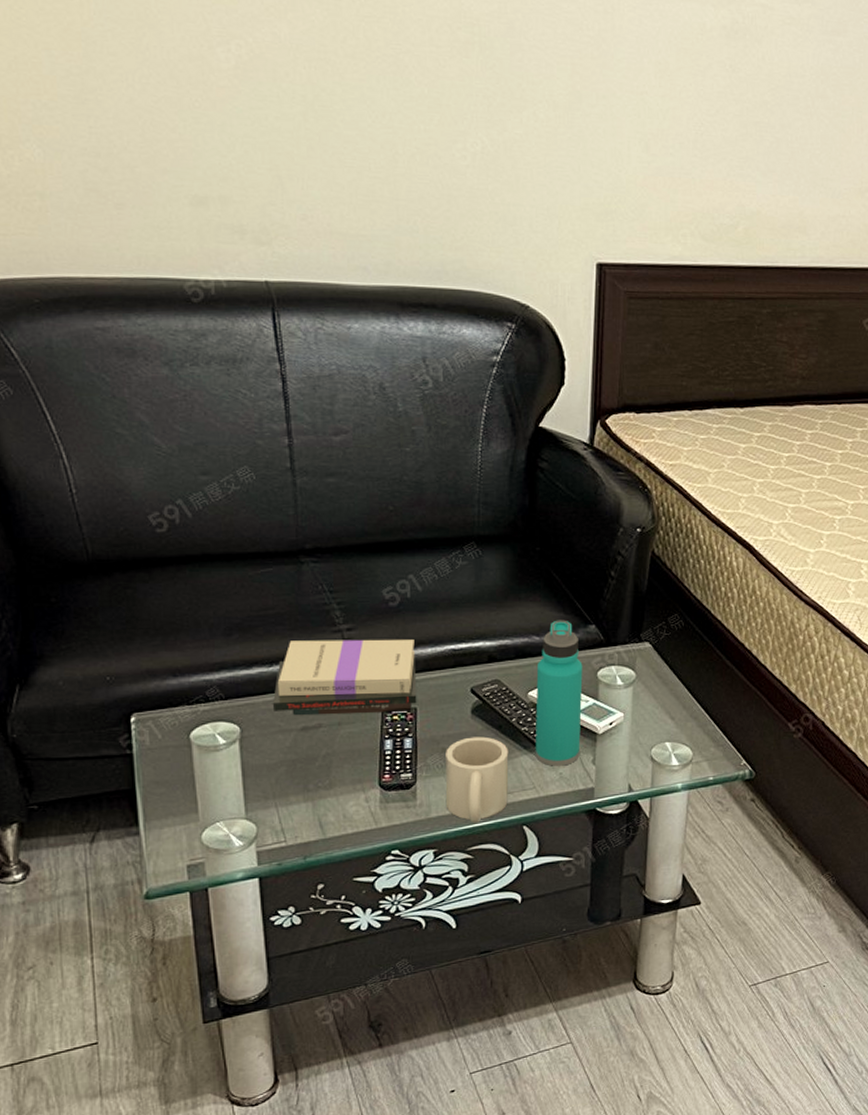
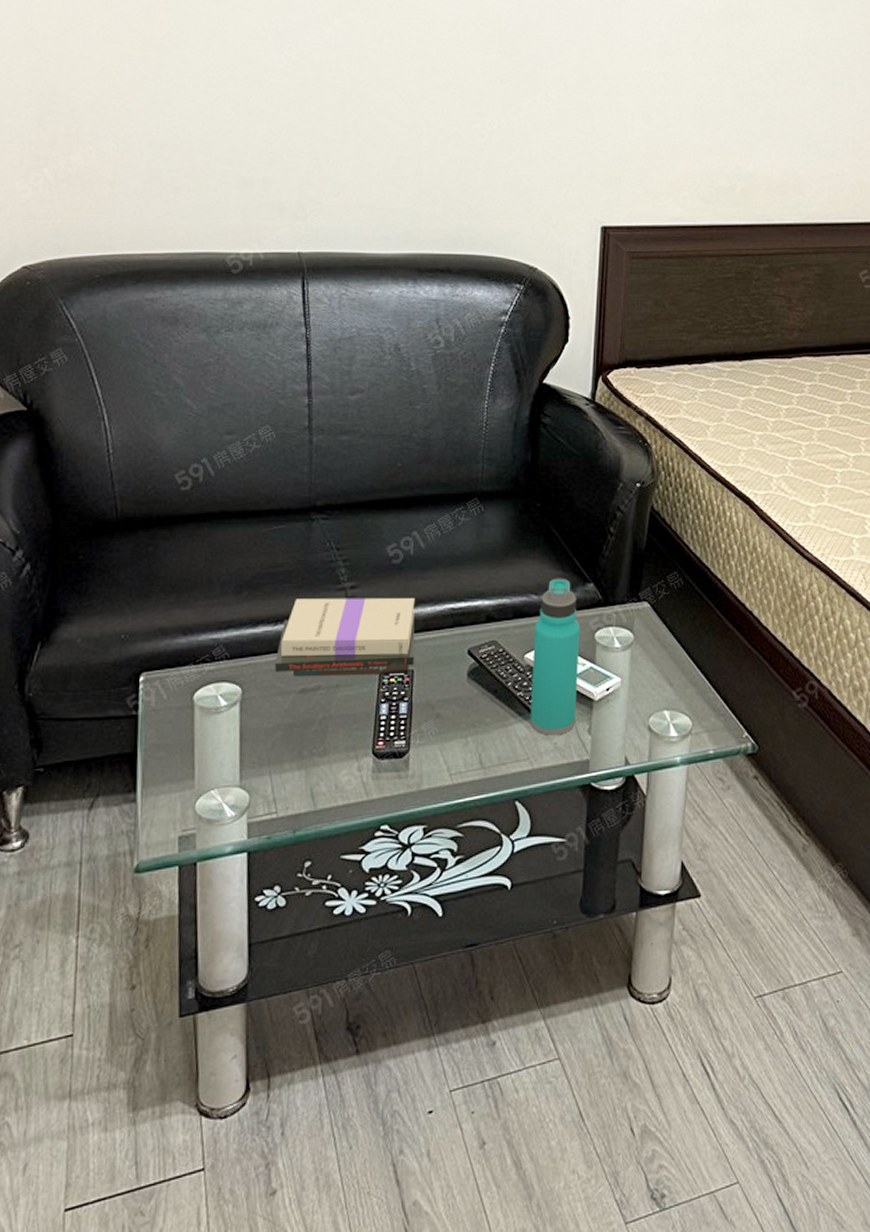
mug: present [445,736,509,824] -> none [437,702,503,798]

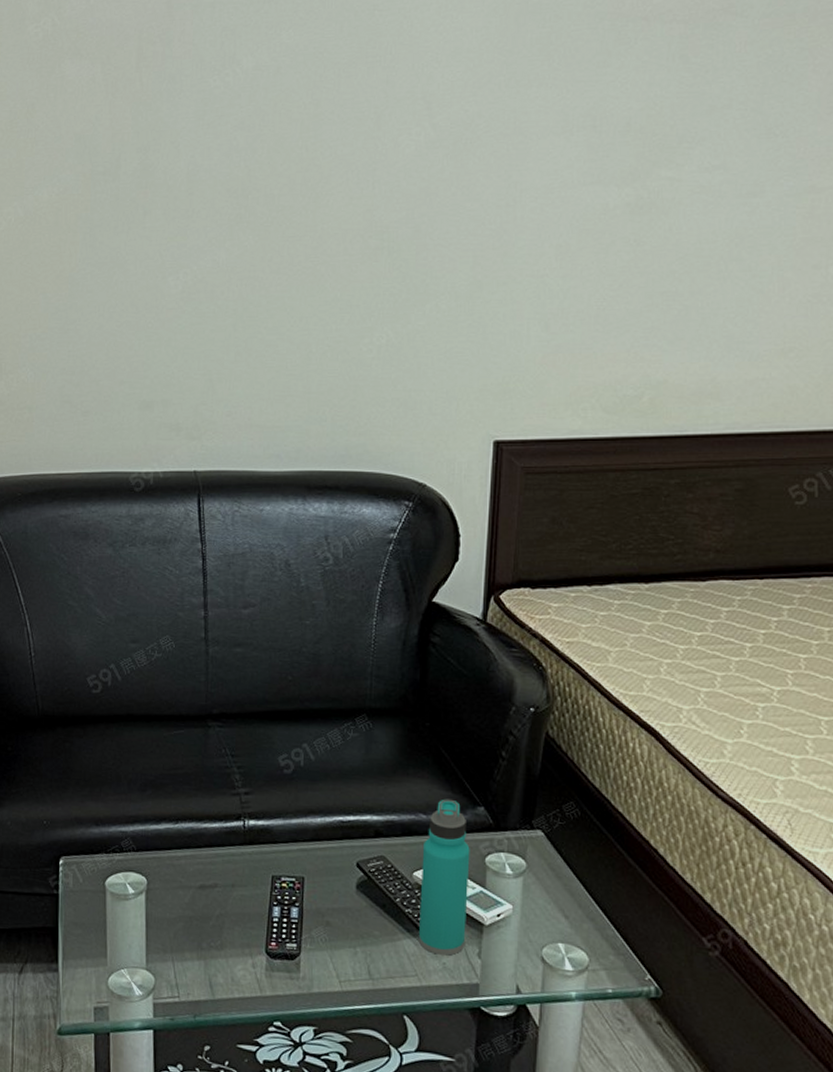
books: present [275,597,415,677] -> none [176,800,305,880]

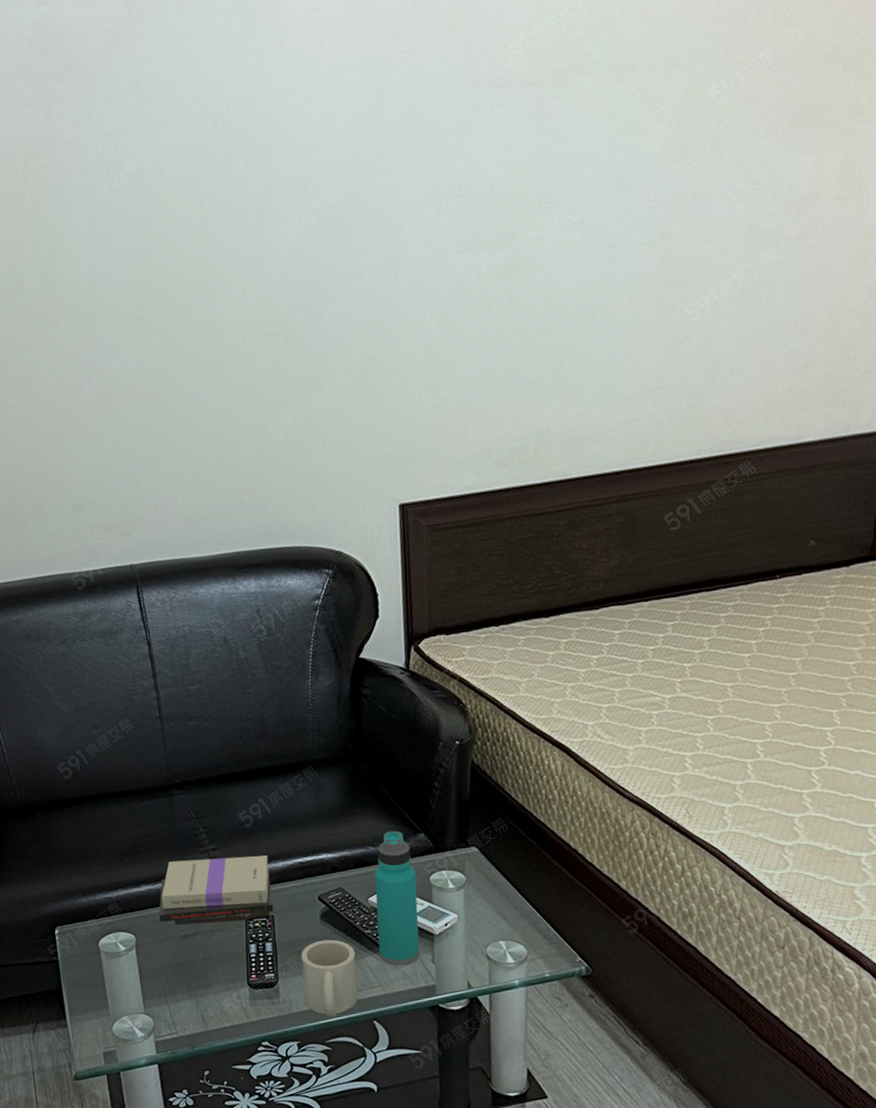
books: none [176,800,305,880] -> present [159,855,274,926]
mug: none [327,913,392,1006] -> present [301,939,359,1019]

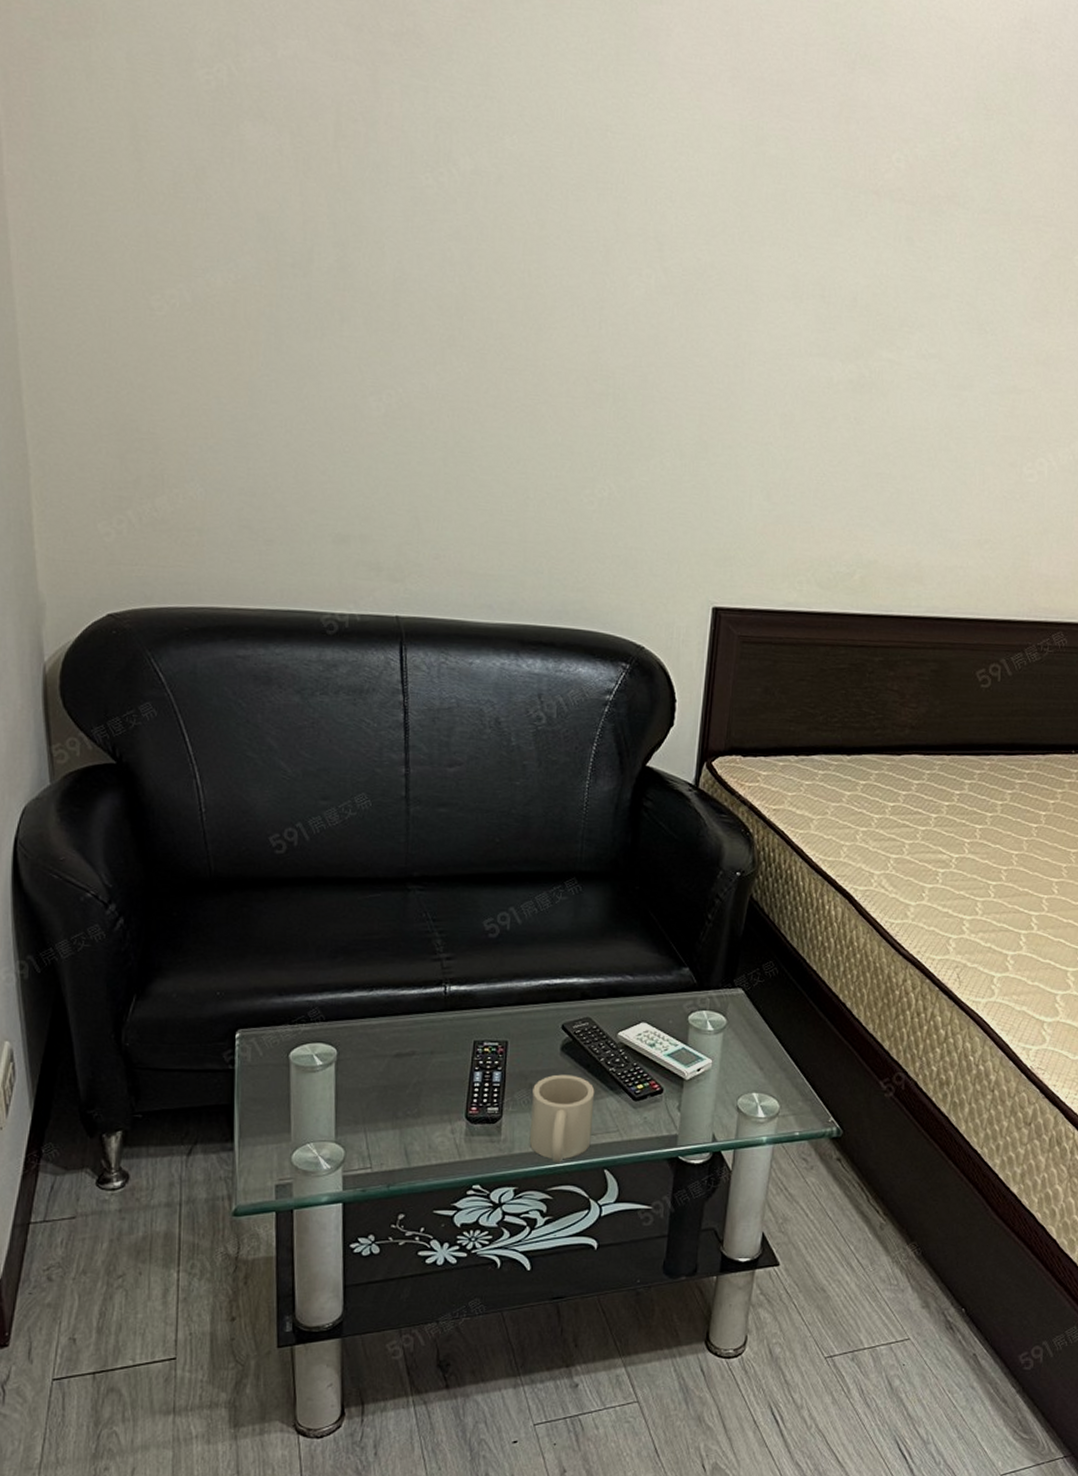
books: present [159,855,274,926] -> none [370,966,510,1044]
water bottle: present [374,830,420,966] -> none [620,960,674,1110]

